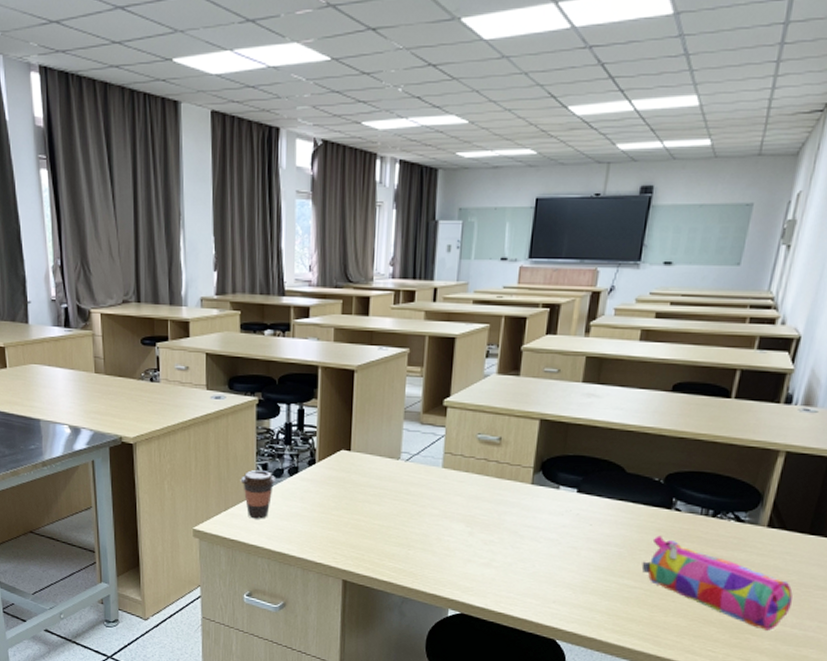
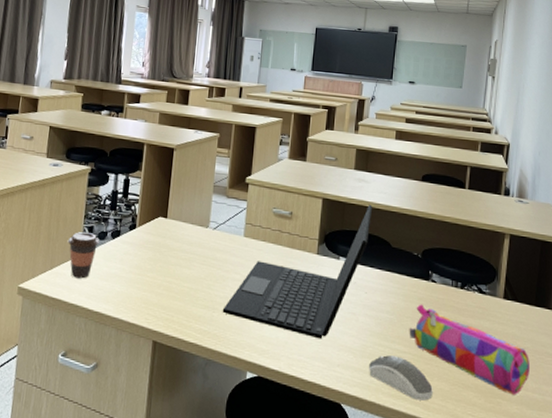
laptop: none [419,423,605,576] -> present [222,204,373,339]
computer mouse: none [590,591,667,637] -> present [369,355,433,401]

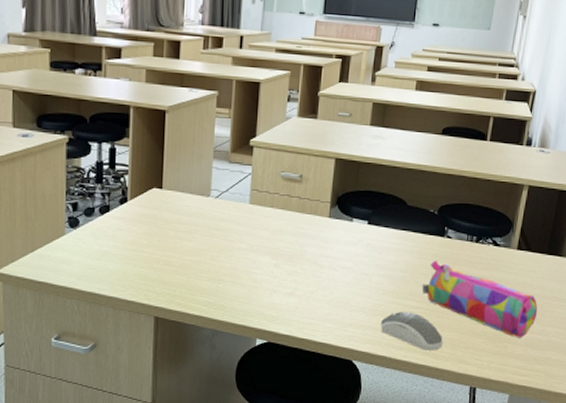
coffee cup: present [67,231,99,279] -> none [48,208,86,259]
laptop: present [222,204,373,339] -> none [228,162,389,302]

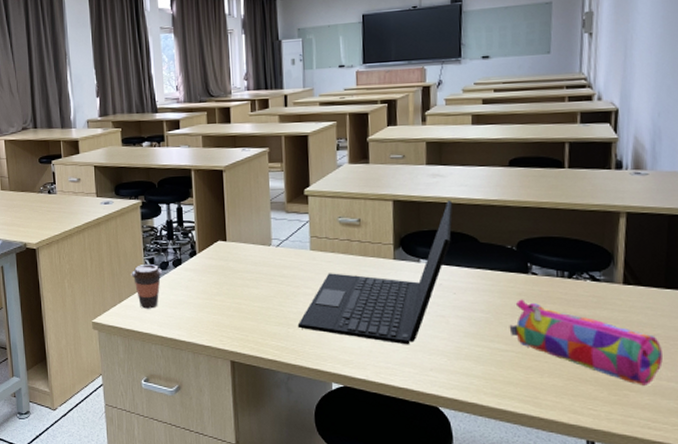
coffee cup: none [48,208,86,259] -> present [131,263,162,309]
laptop: none [228,162,389,302] -> present [297,200,453,345]
computer mouse: present [381,312,443,351] -> none [466,355,544,398]

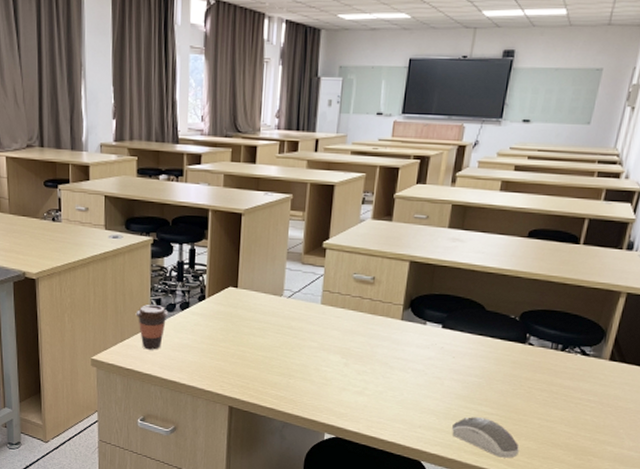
laptop: present [297,200,453,345] -> none [299,265,468,403]
computer mouse: none [466,355,544,398] -> present [452,417,519,458]
pencil case: present [509,299,663,386] -> none [498,367,630,453]

